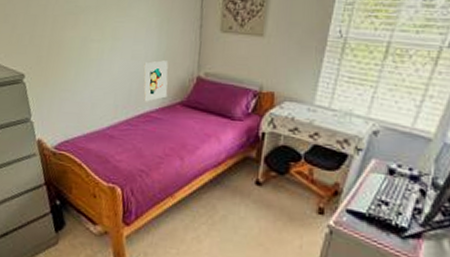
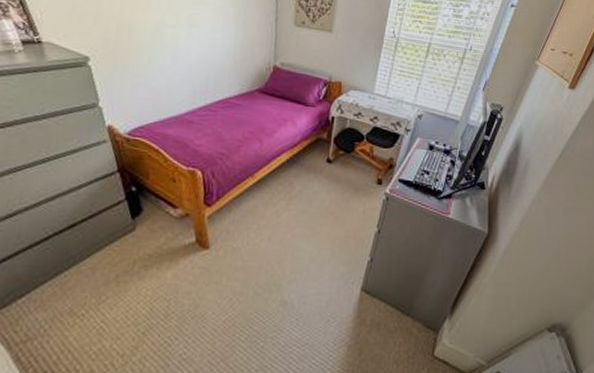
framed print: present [143,60,169,102] -> none [221,49,246,89]

